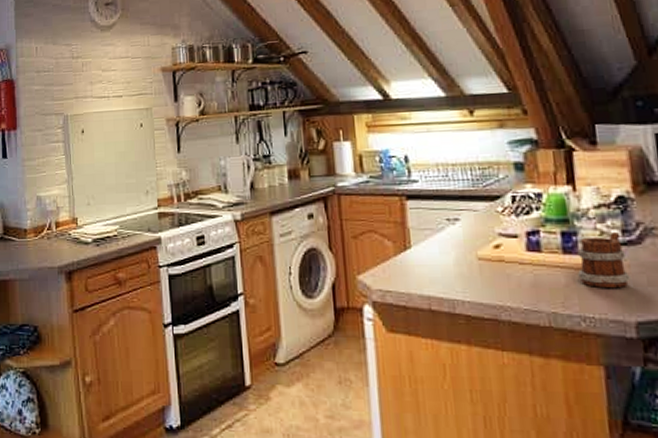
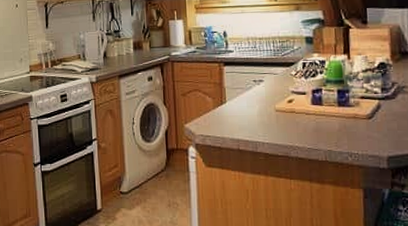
mug: present [577,231,630,287] -> none [348,89,385,131]

